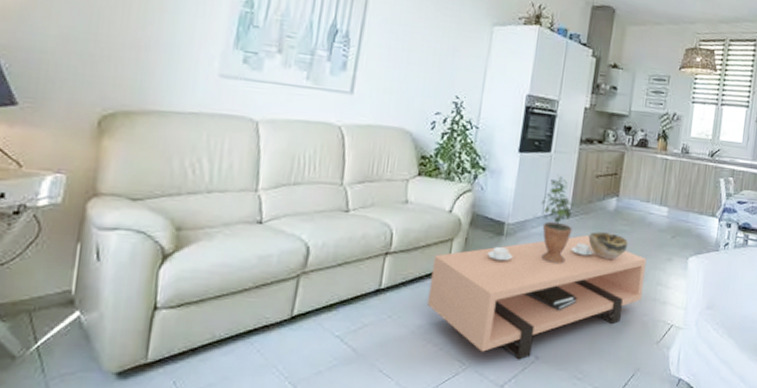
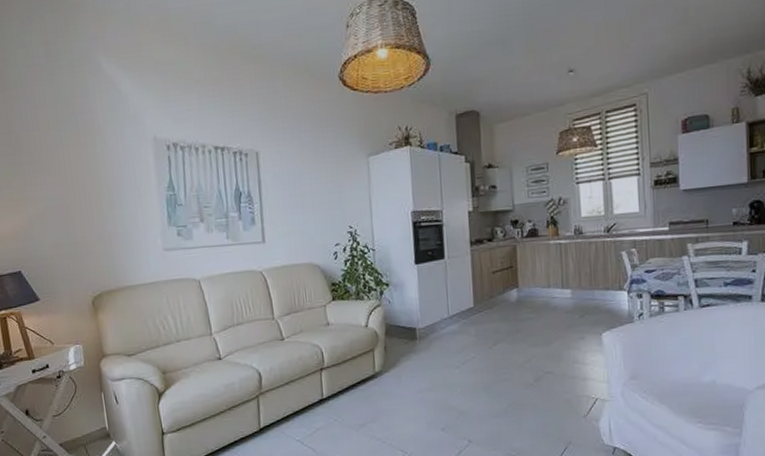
coffee table: present [428,235,647,360] -> none [361,328,561,445]
potted plant: present [541,174,574,265] -> none [446,277,480,358]
decorative bowl: present [588,231,628,259] -> none [496,322,537,346]

